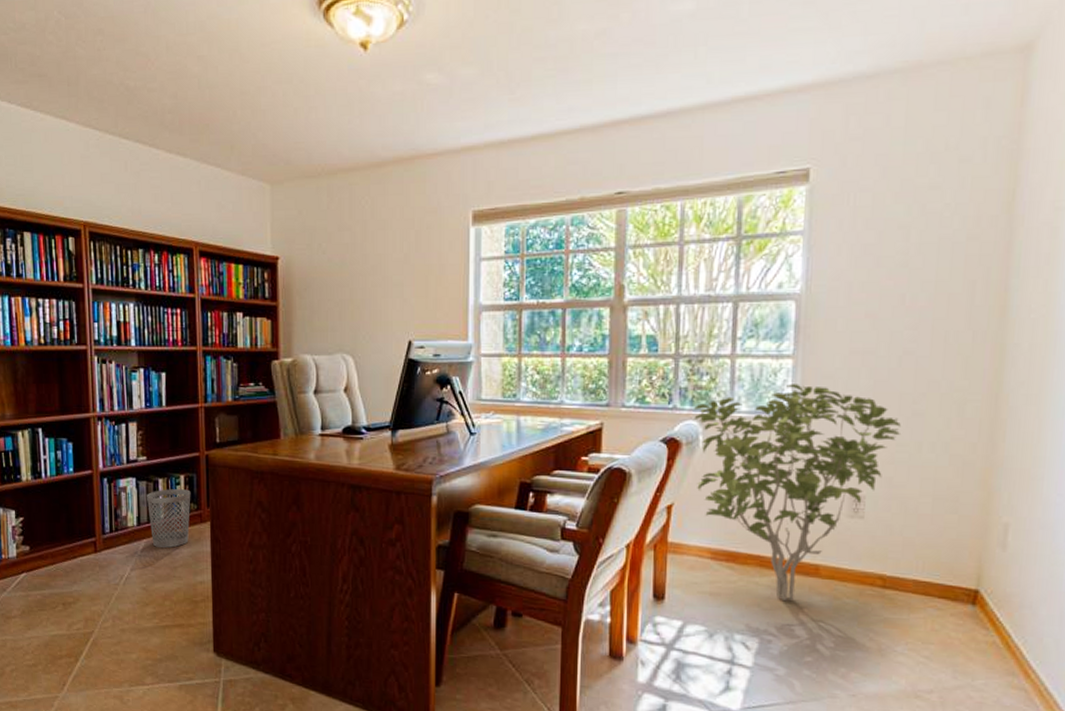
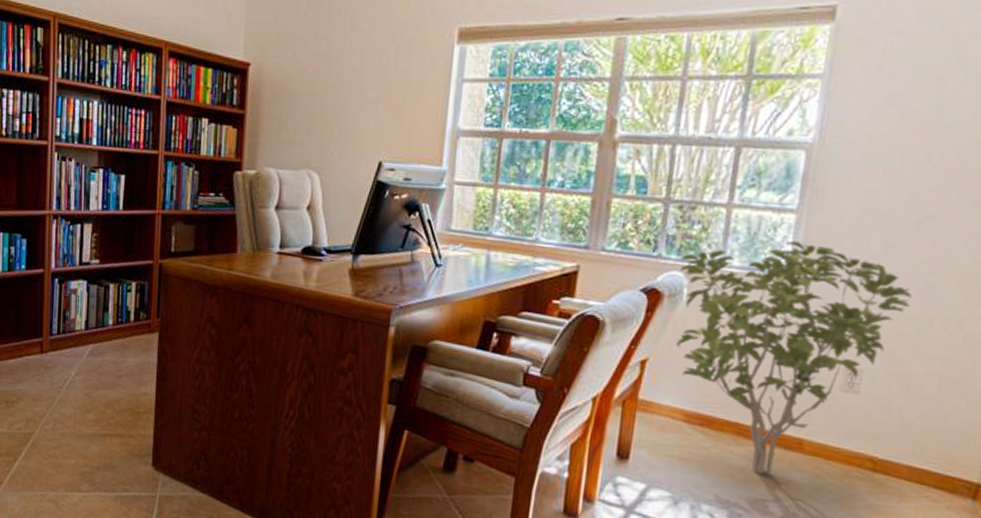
wastebasket: present [147,489,191,549] -> none [96,295,142,356]

